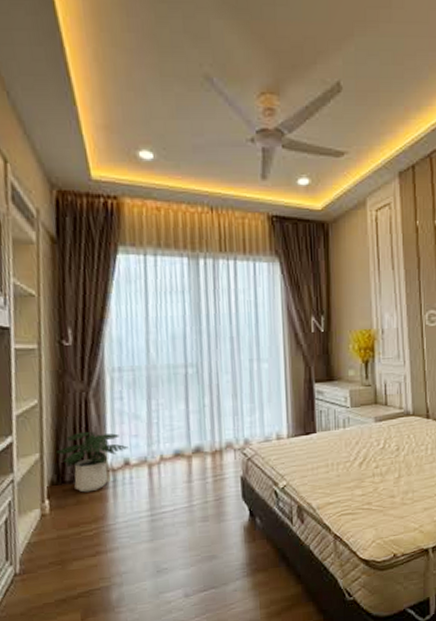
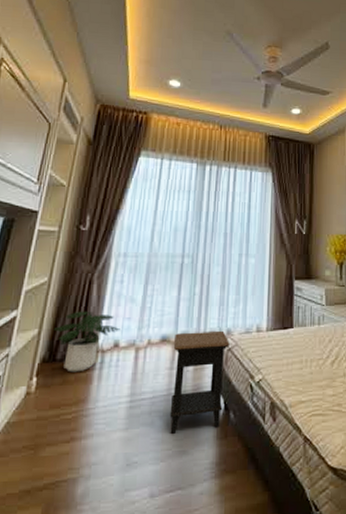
side table: none [188,440,249,541] -> present [169,330,230,434]

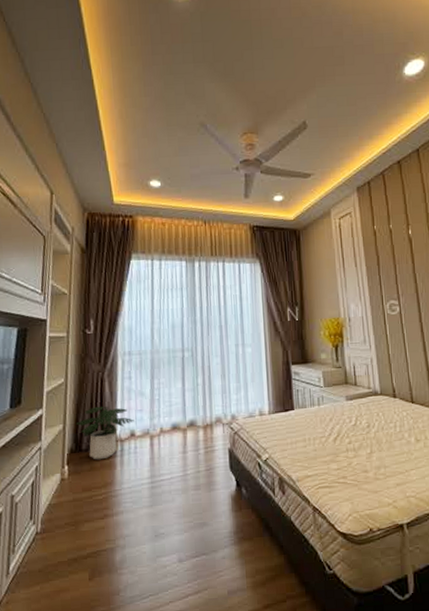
side table: present [169,330,230,434] -> none [184,416,235,509]

